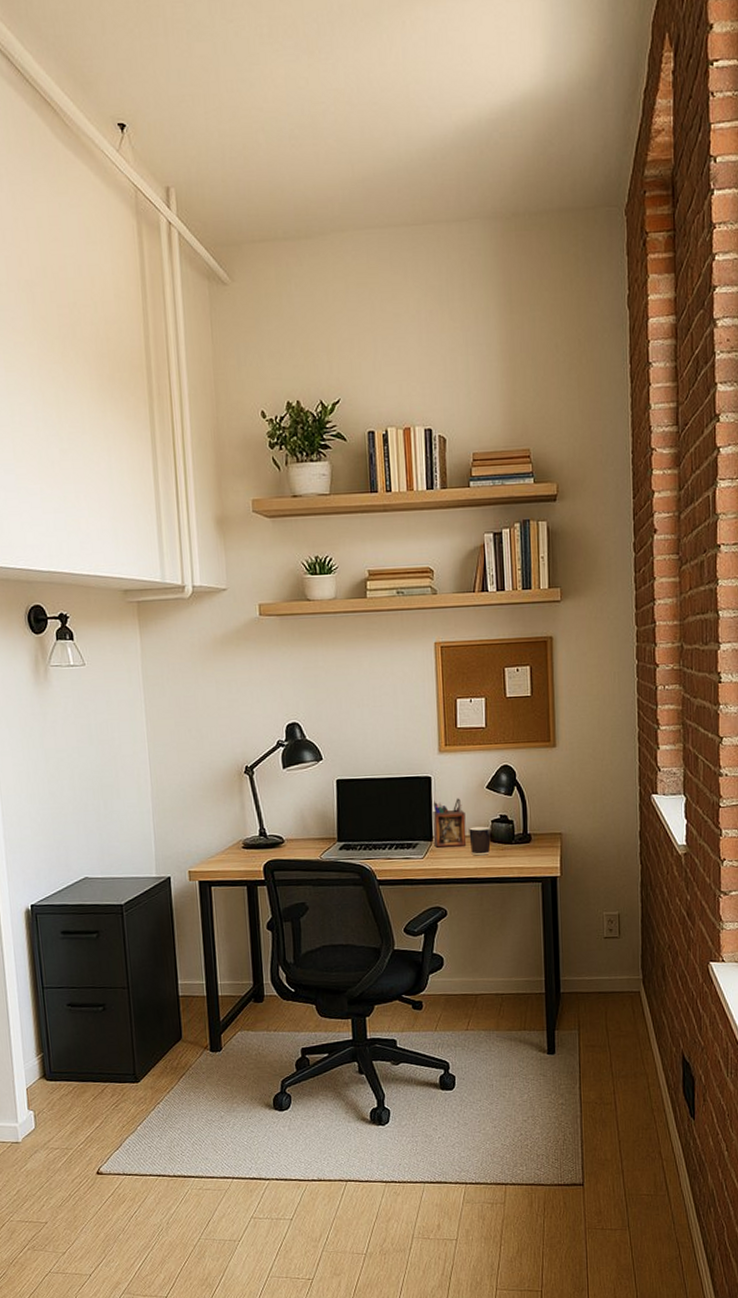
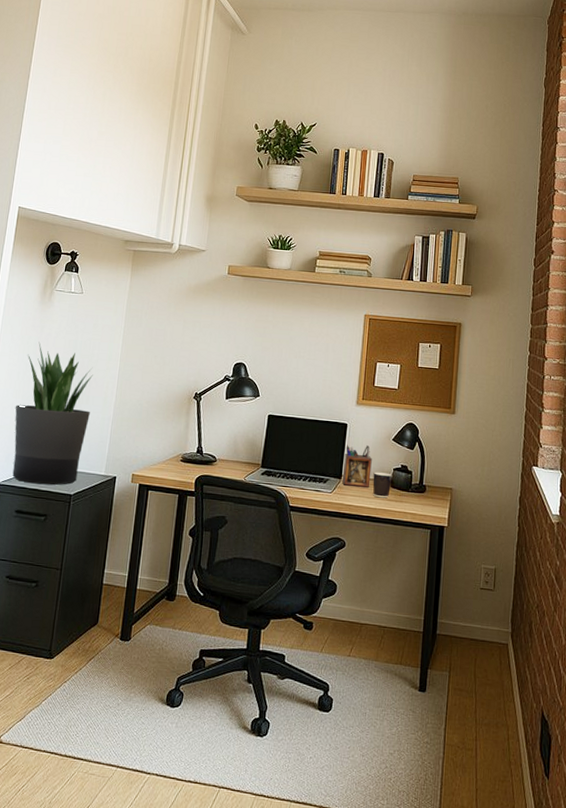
planter: none [34,732,125,899] -> present [12,341,93,485]

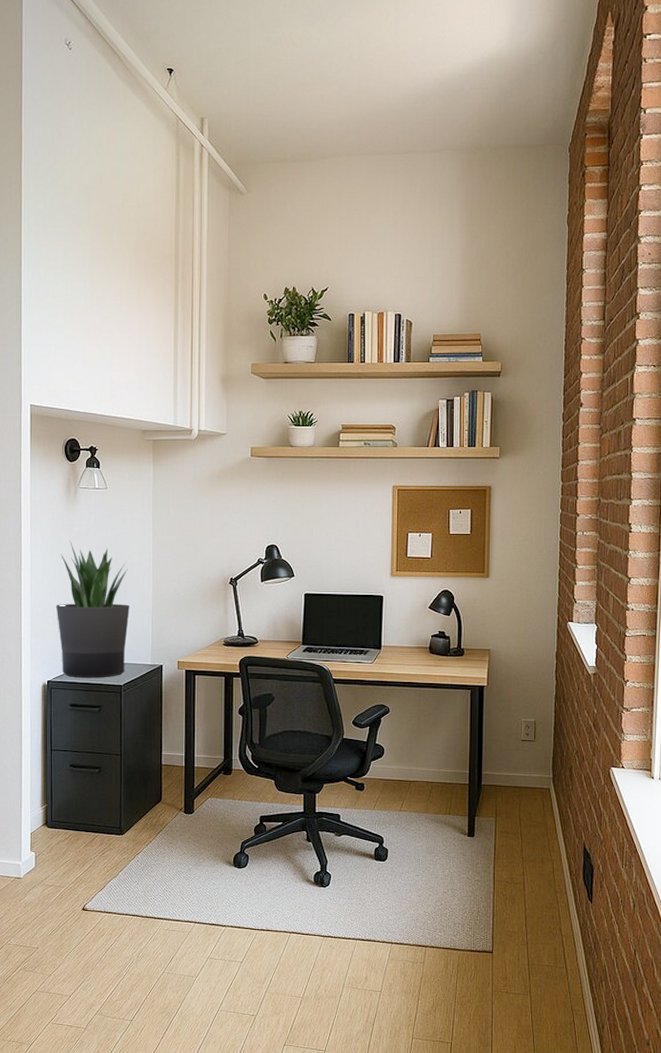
desk organizer: present [342,445,372,487] -> none [382,615,410,655]
mug: present [372,472,393,499] -> none [412,640,431,664]

